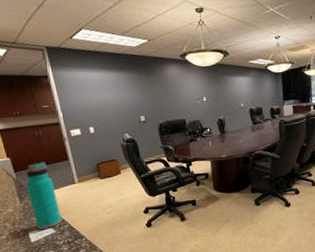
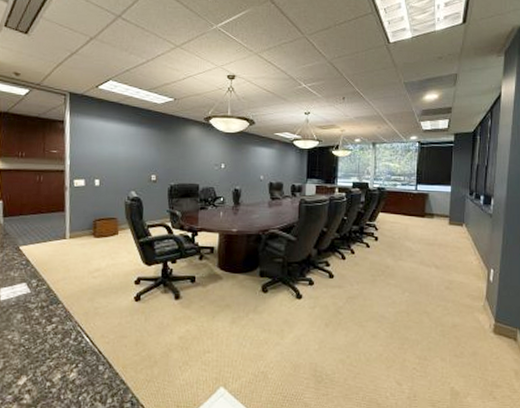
water bottle: present [26,161,62,230] -> none [11,209,42,287]

